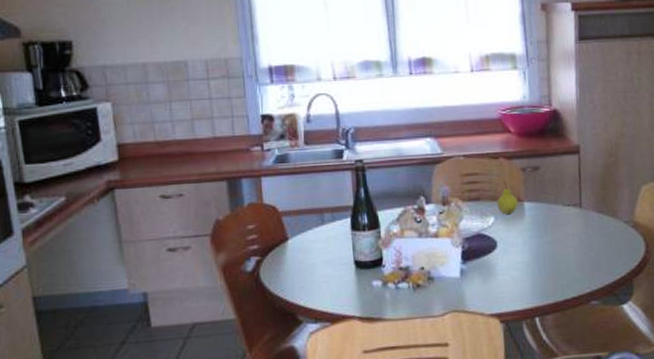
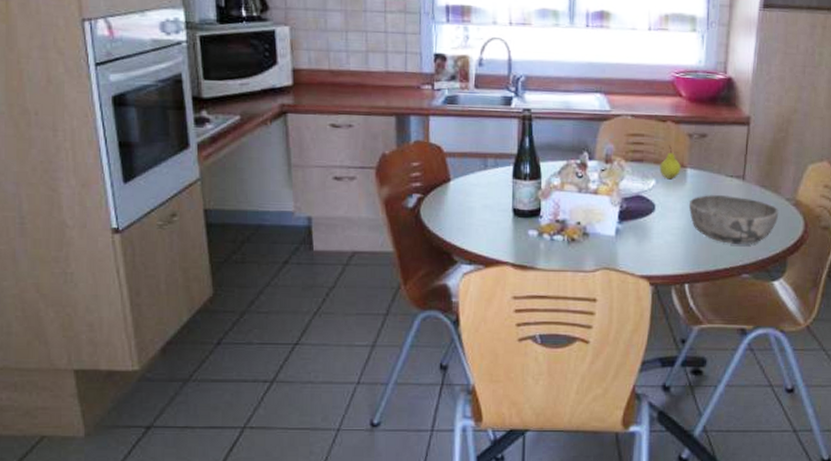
bowl: none [530,224,620,272] -> present [689,195,779,244]

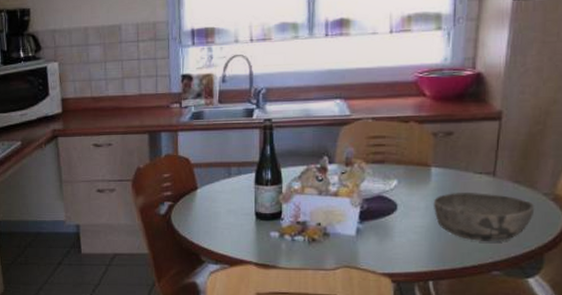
fruit: present [659,145,681,180] -> none [402,145,425,179]

